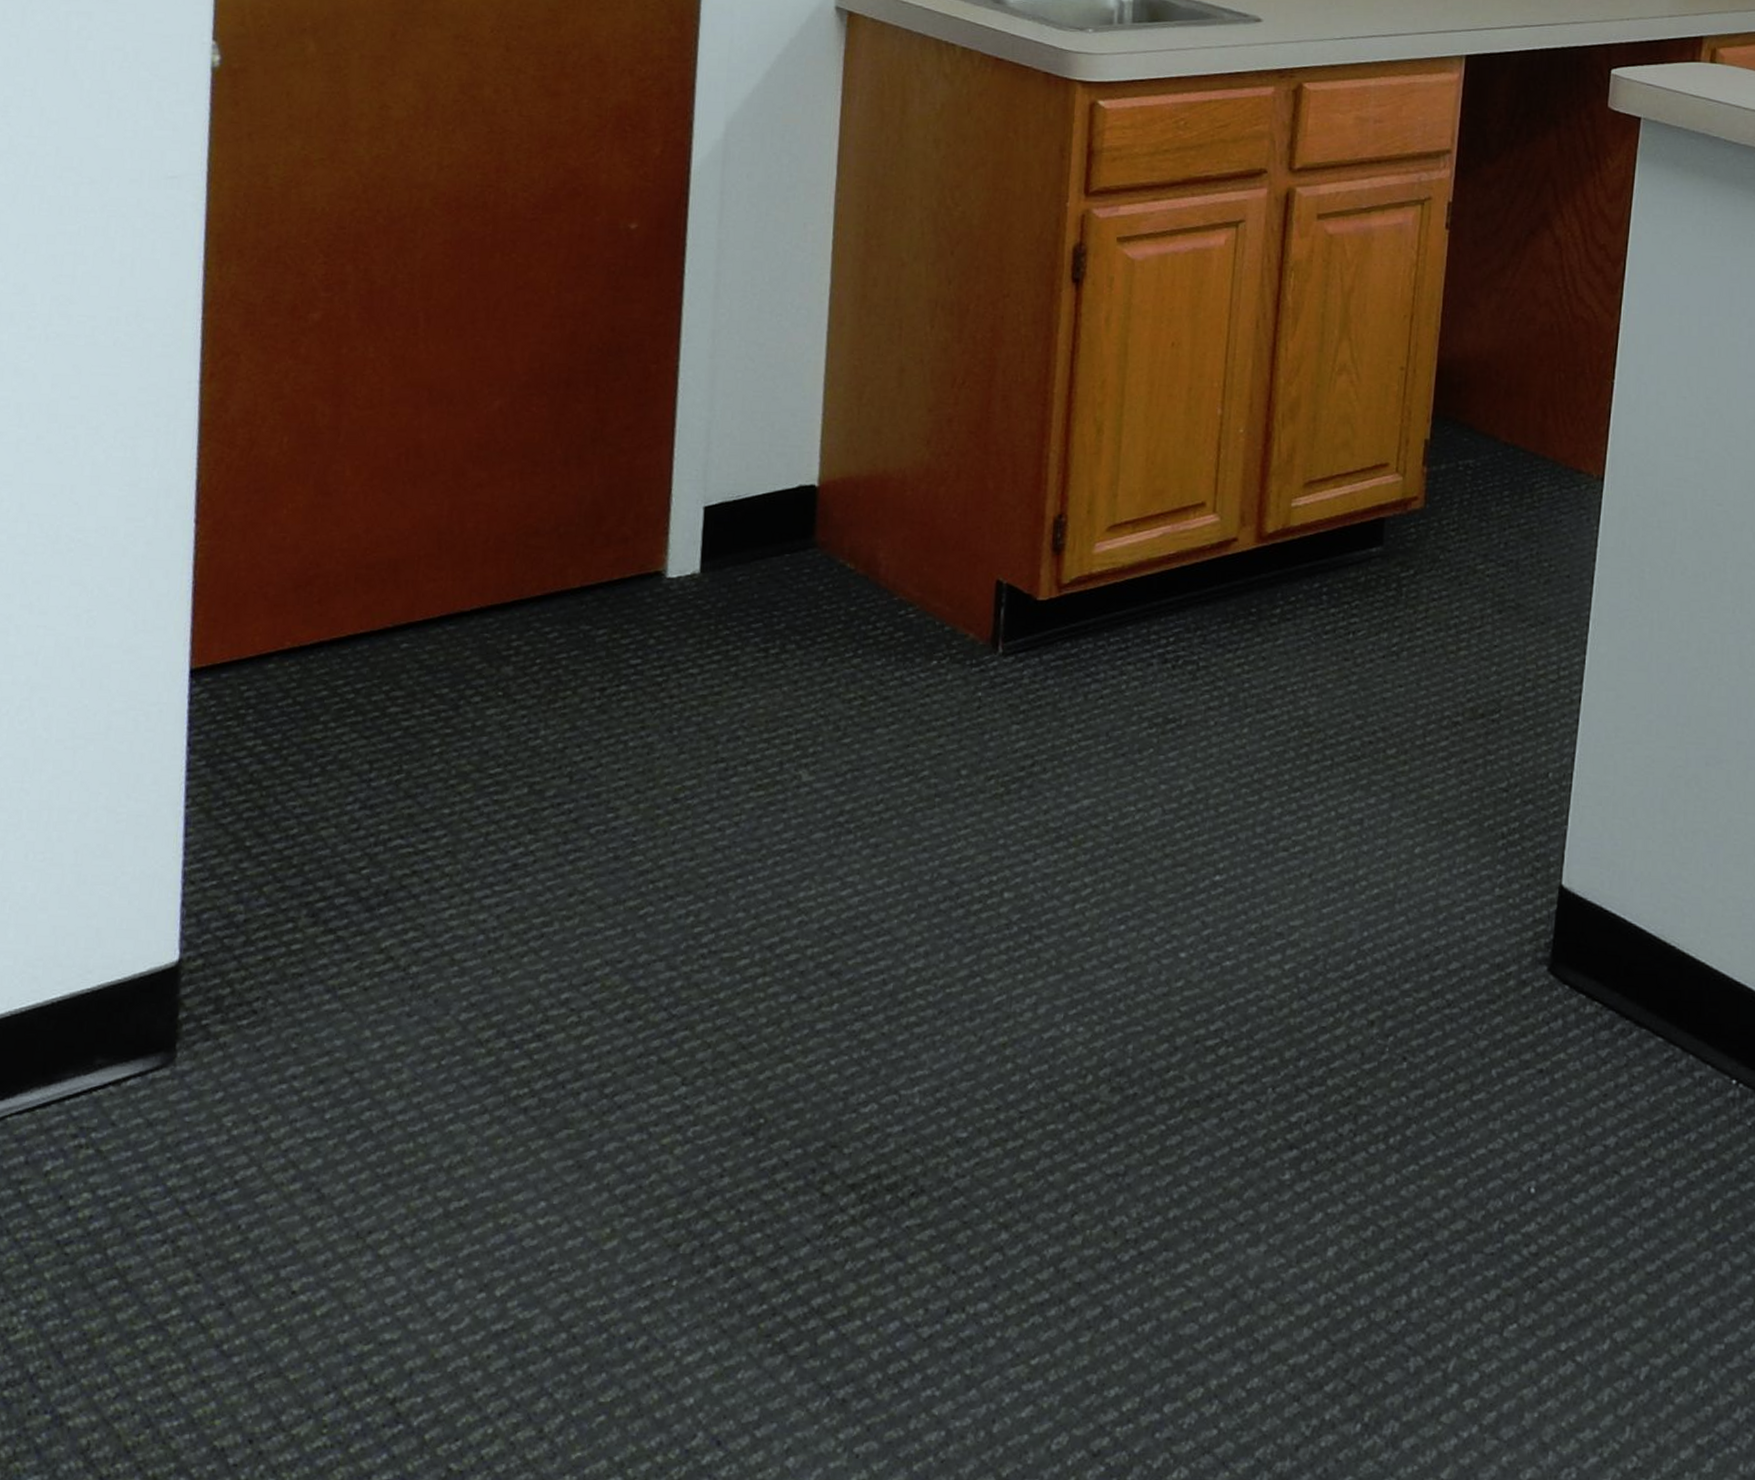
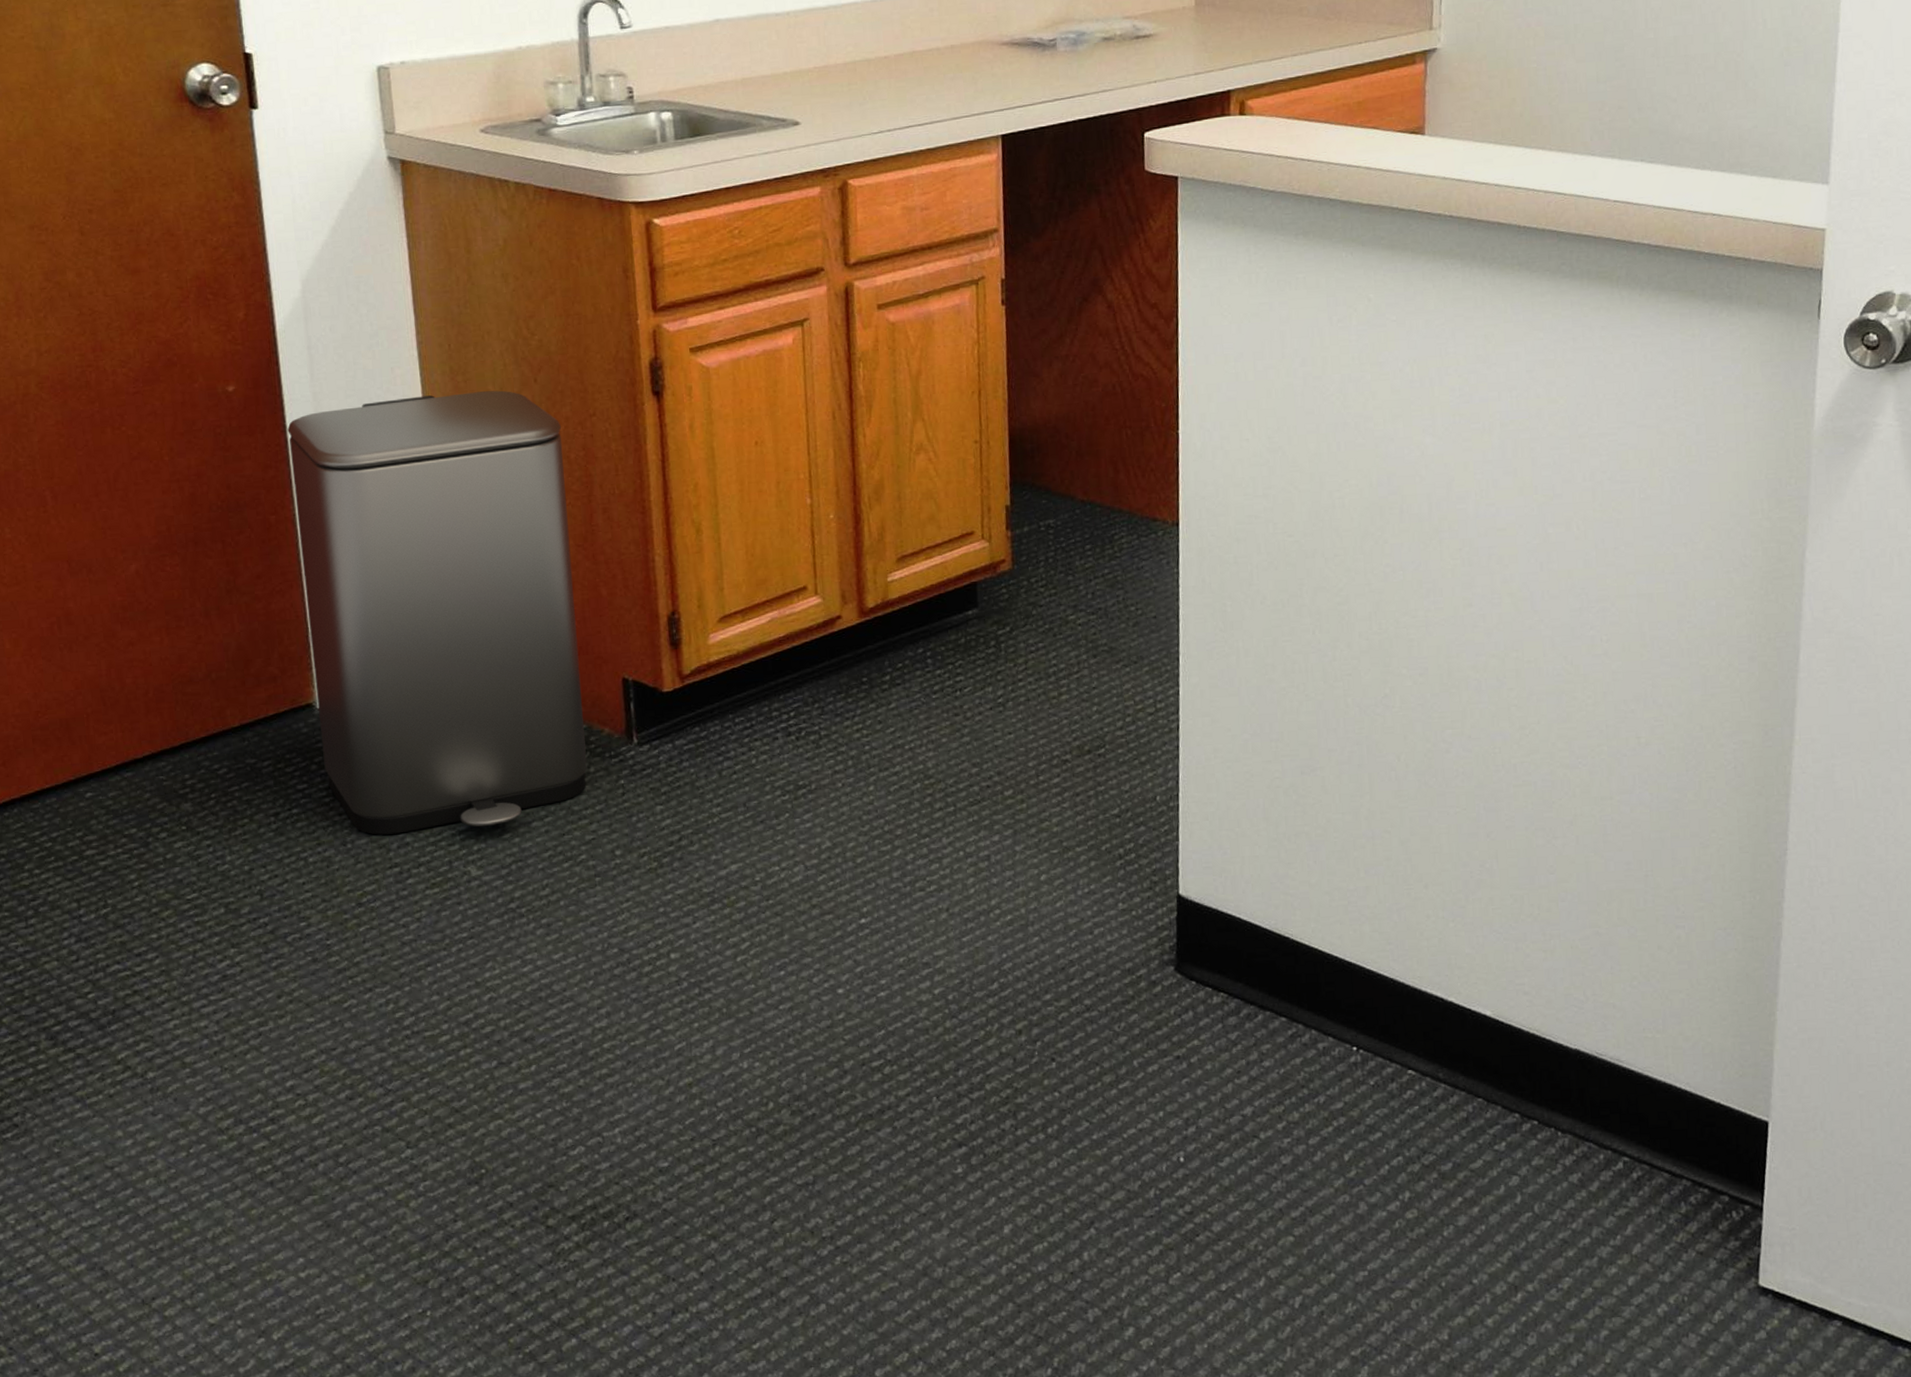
pedal bin: none [663,256,972,728] -> present [287,390,587,835]

